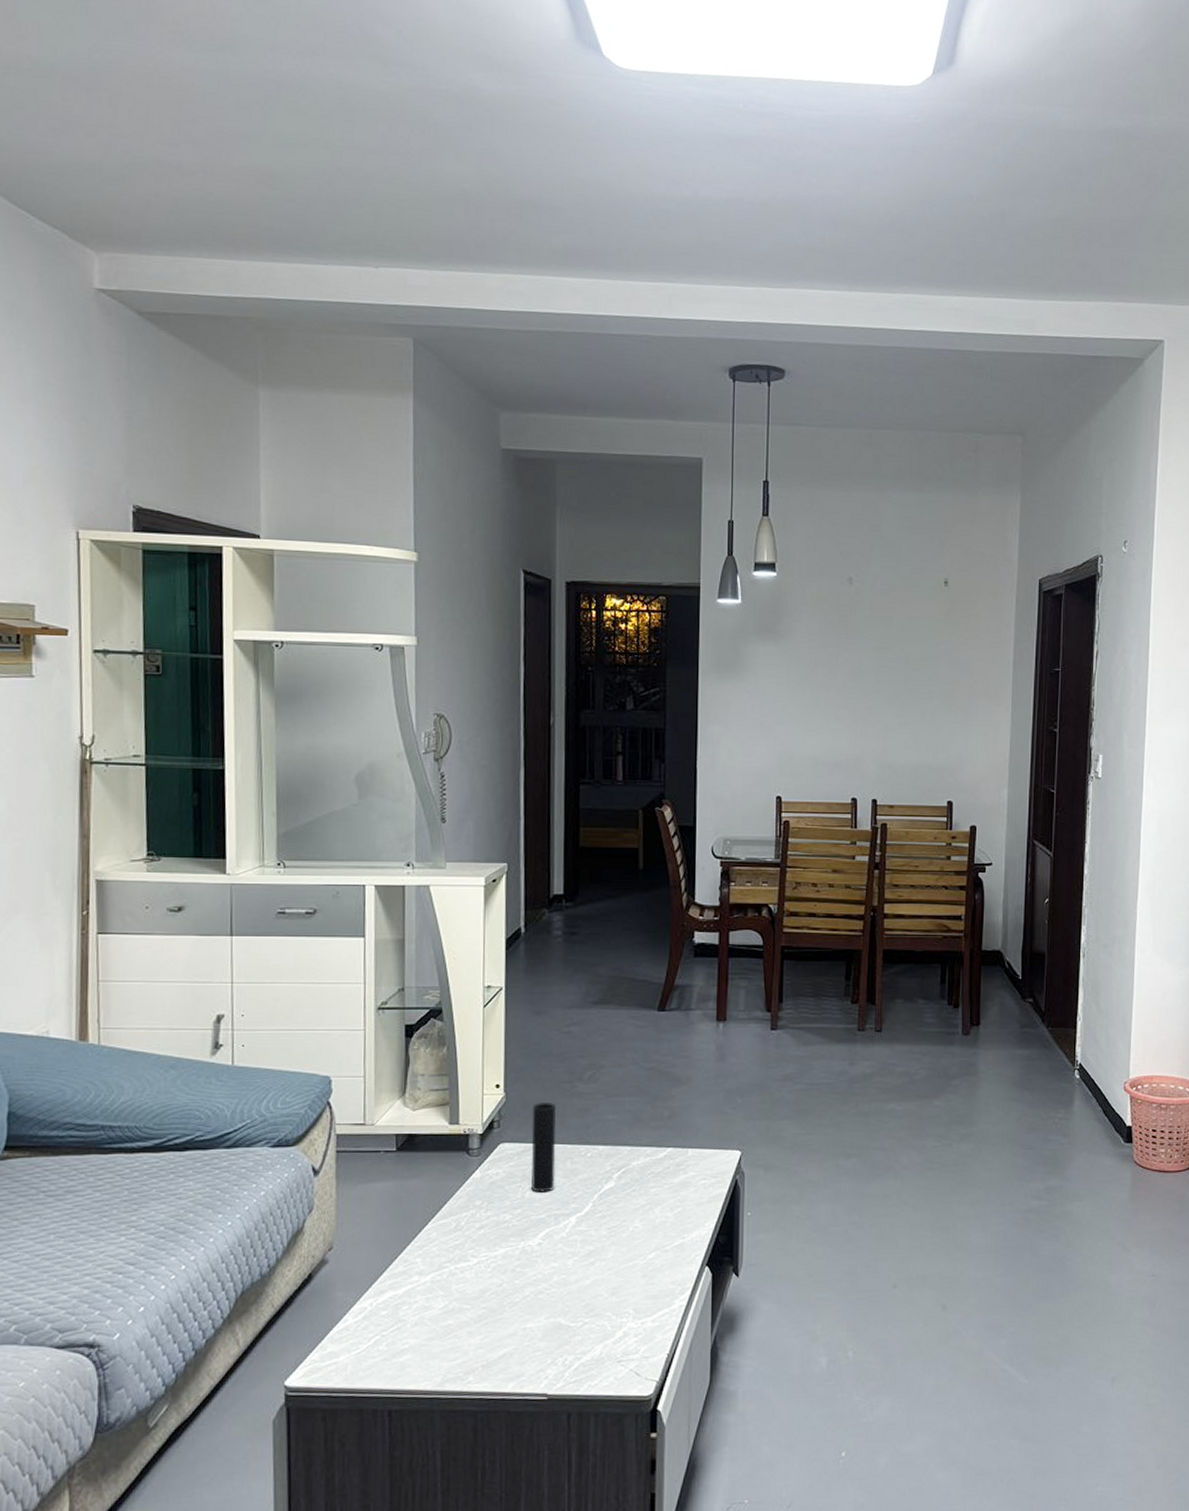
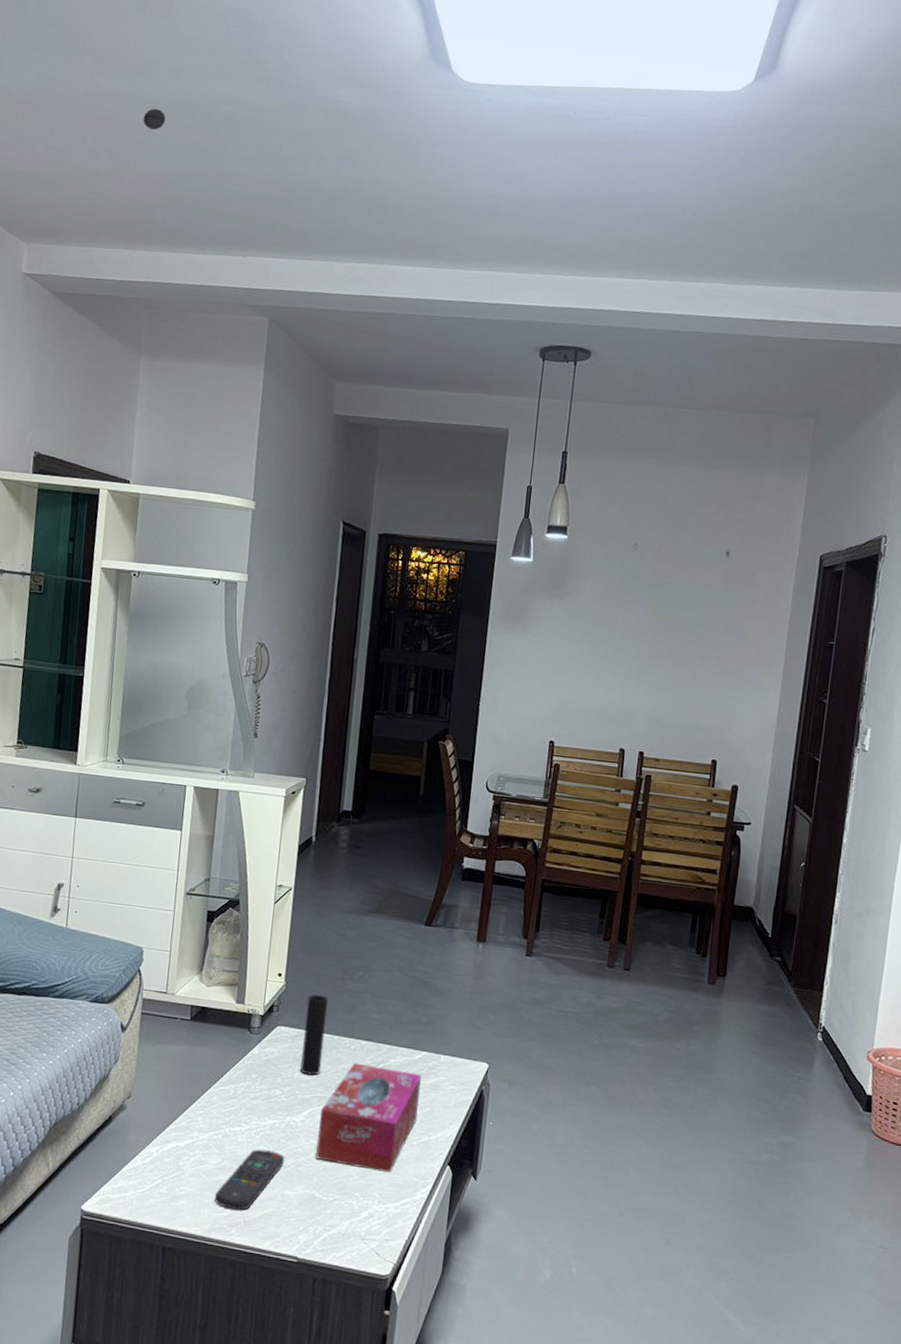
smoke detector: none [233,89,262,116] -> present [143,108,166,130]
remote control: none [444,1282,522,1355] -> present [214,1149,284,1211]
tissue box: none [557,1170,669,1285] -> present [315,1062,422,1173]

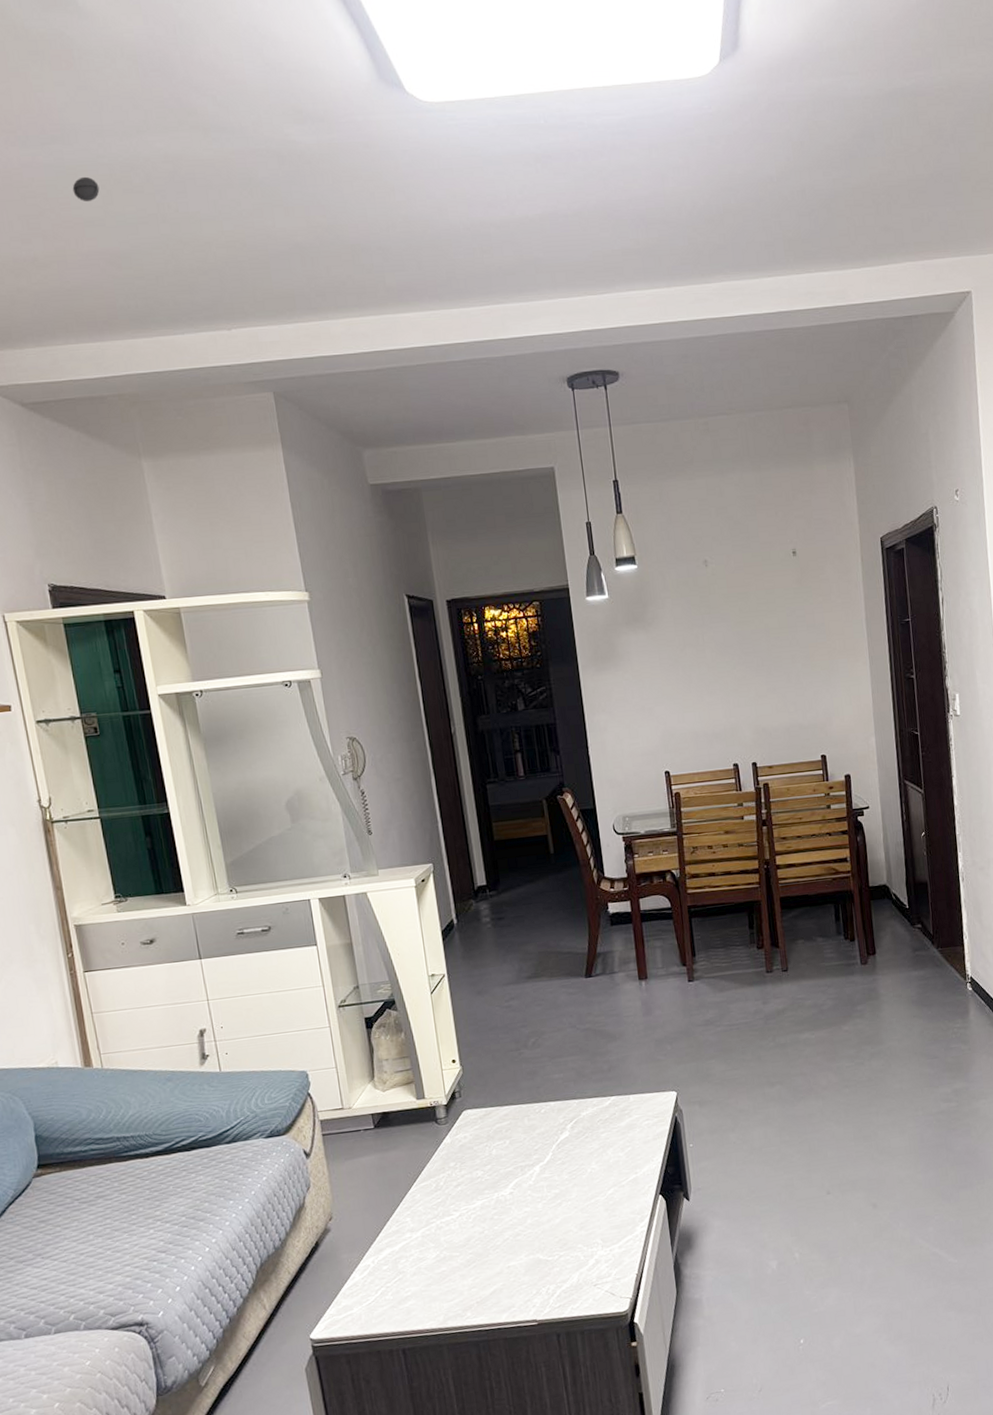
remote control: present [214,1149,284,1211] -> none [441,1229,502,1295]
cup: present [300,994,328,1076] -> none [487,1070,517,1149]
tissue box: present [315,1062,422,1173] -> none [526,1119,621,1225]

